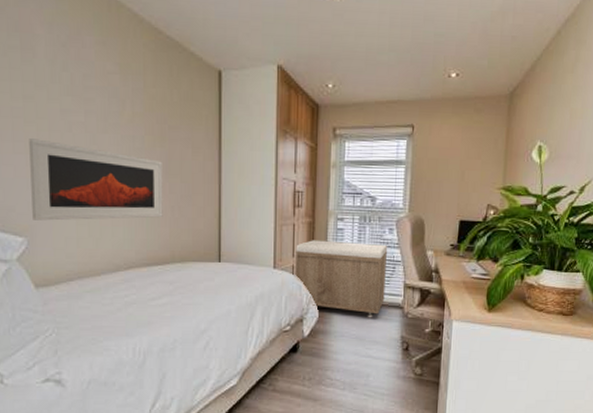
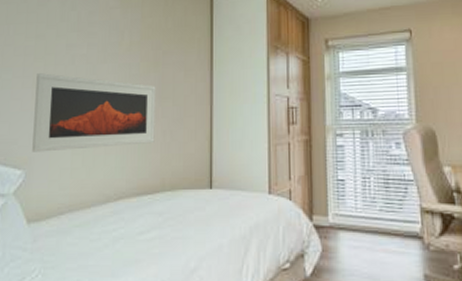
storage bench: present [295,240,388,318] -> none [292,159,399,252]

